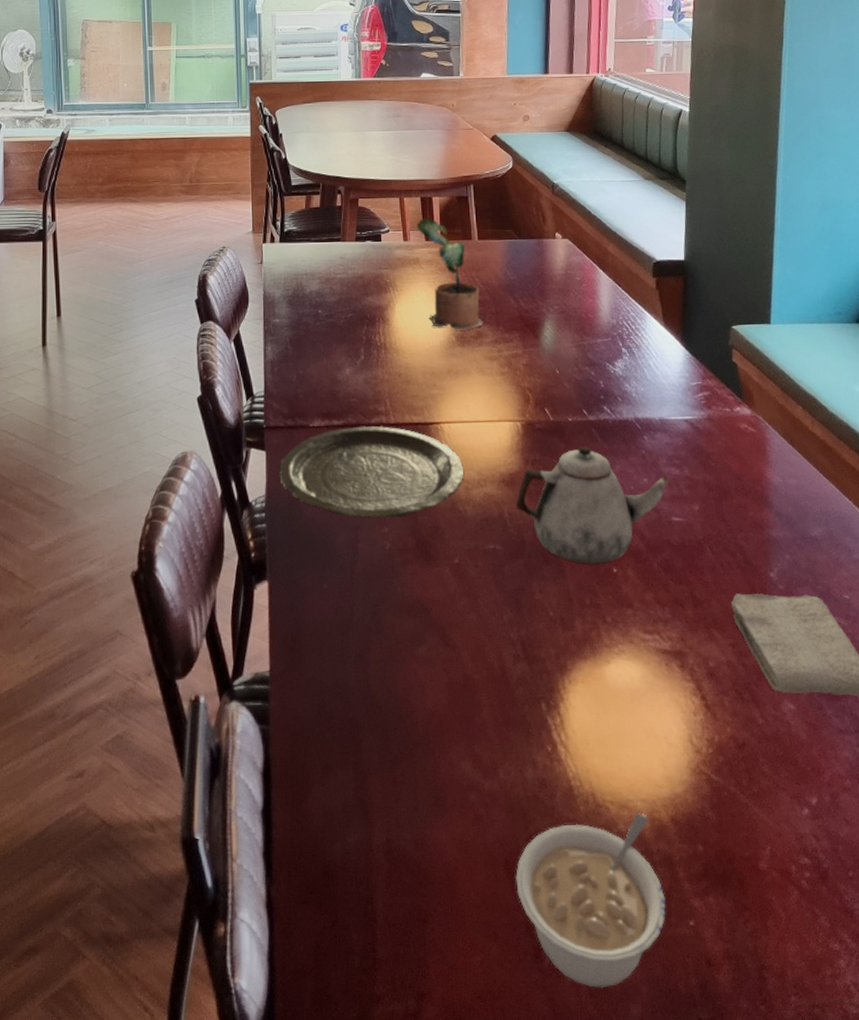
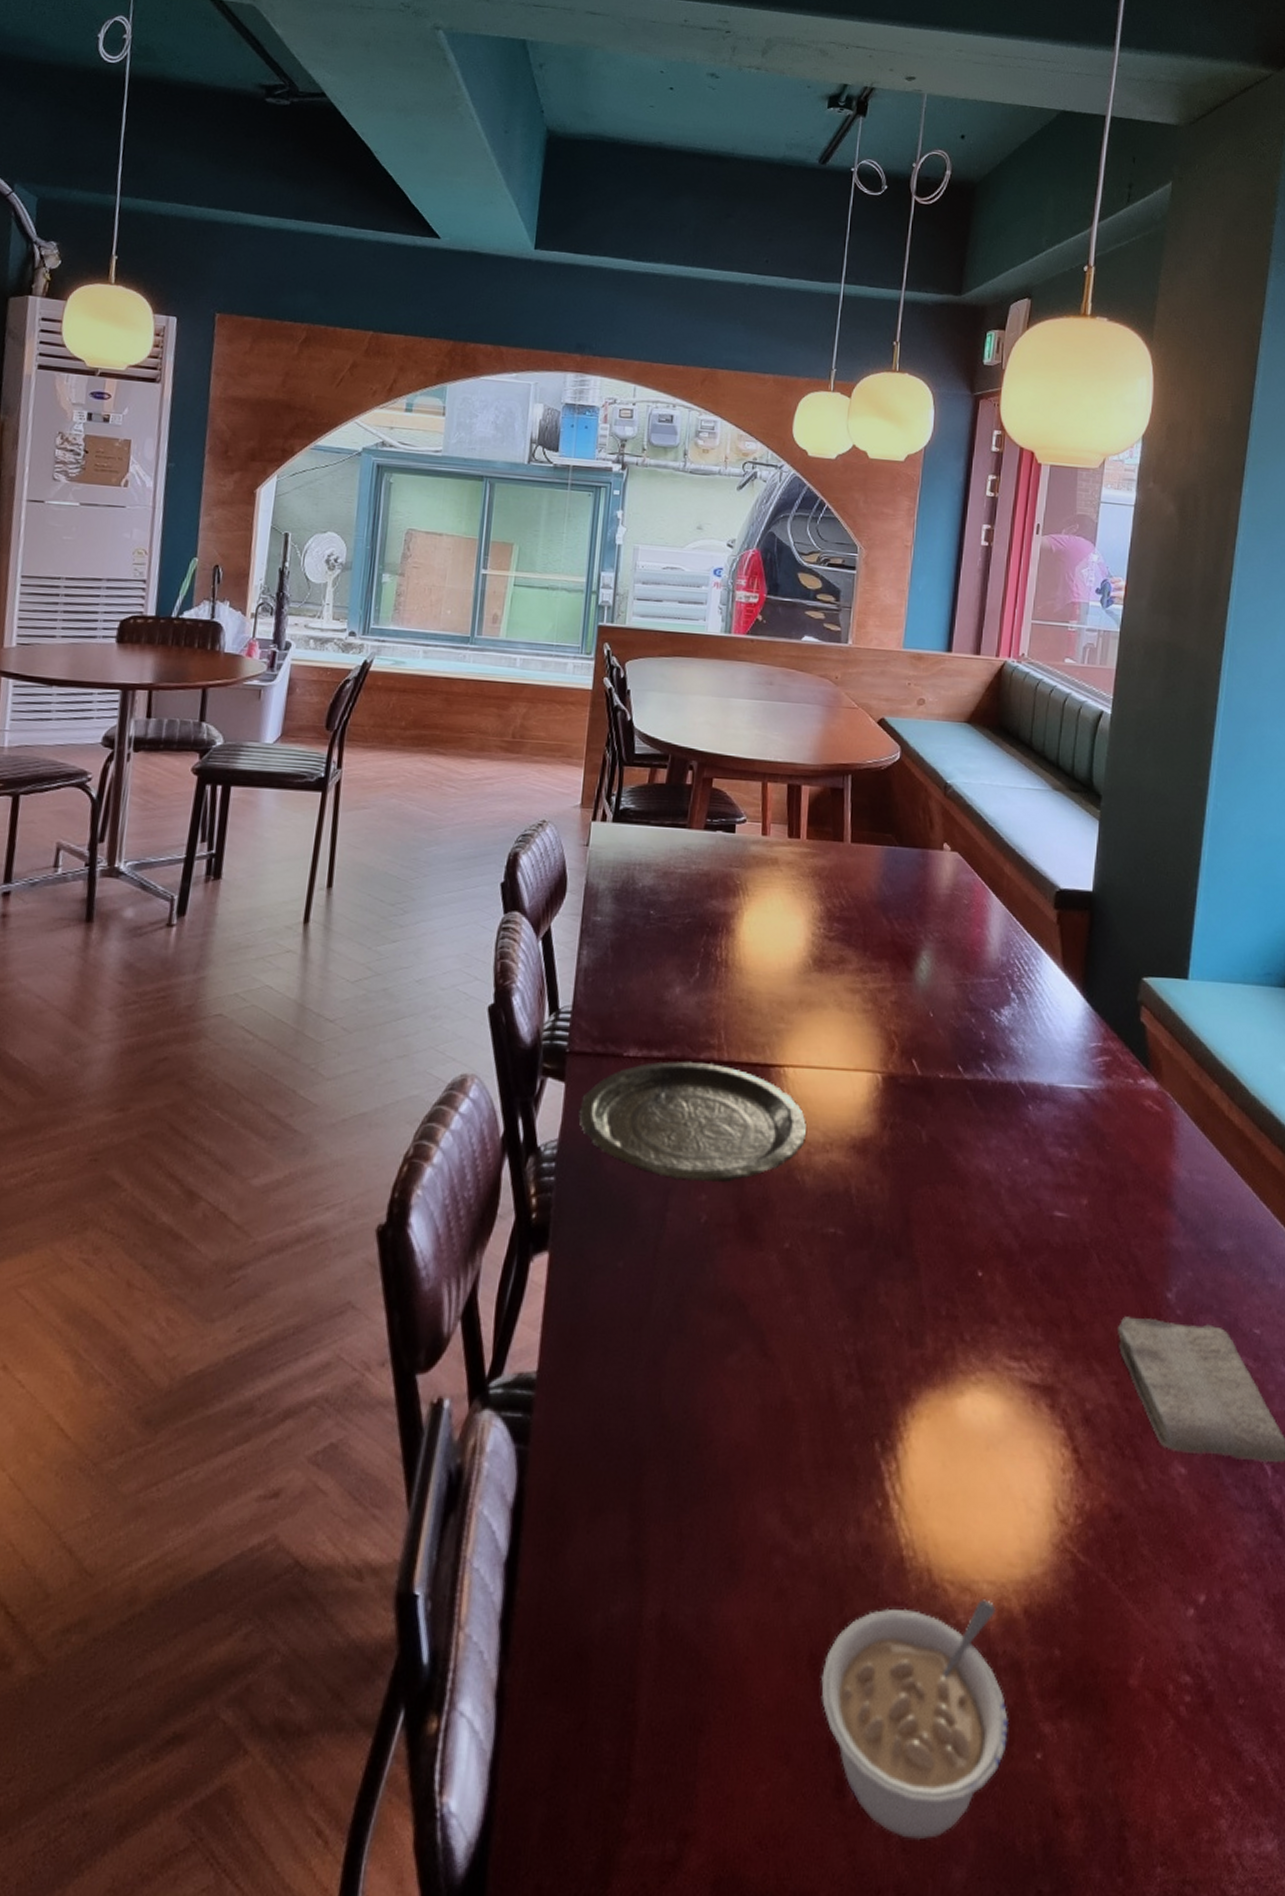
potted plant: present [417,218,483,330] -> none [780,810,848,952]
teapot: present [516,446,671,565] -> none [867,1111,1056,1264]

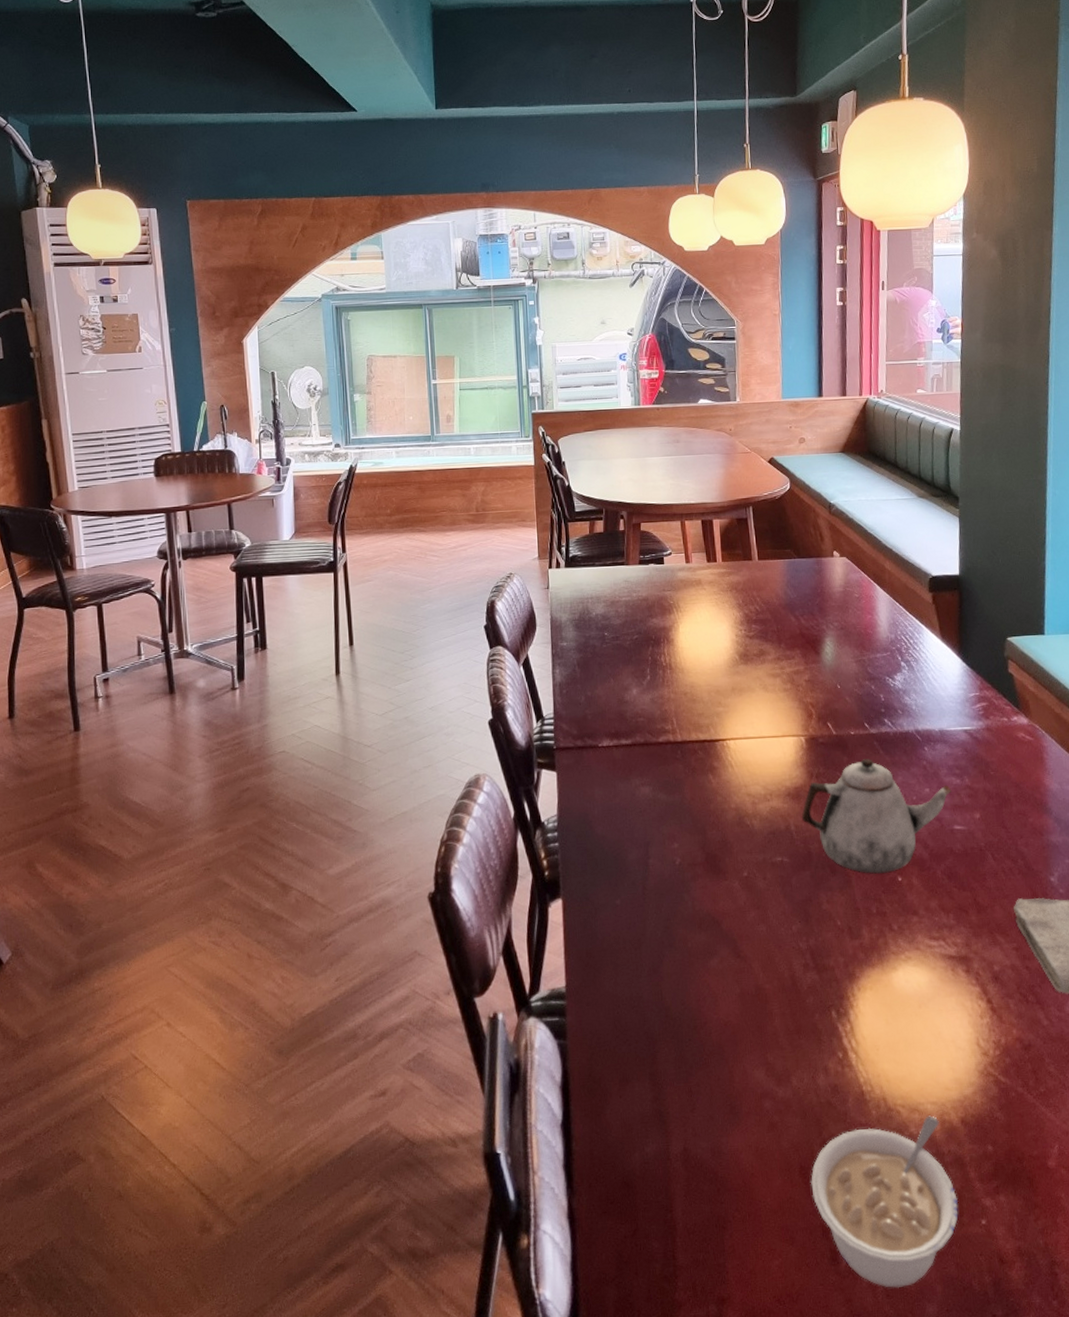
plate: present [578,1061,807,1183] -> none [570,743,751,835]
teapot: none [867,1111,1056,1264] -> present [802,759,952,874]

